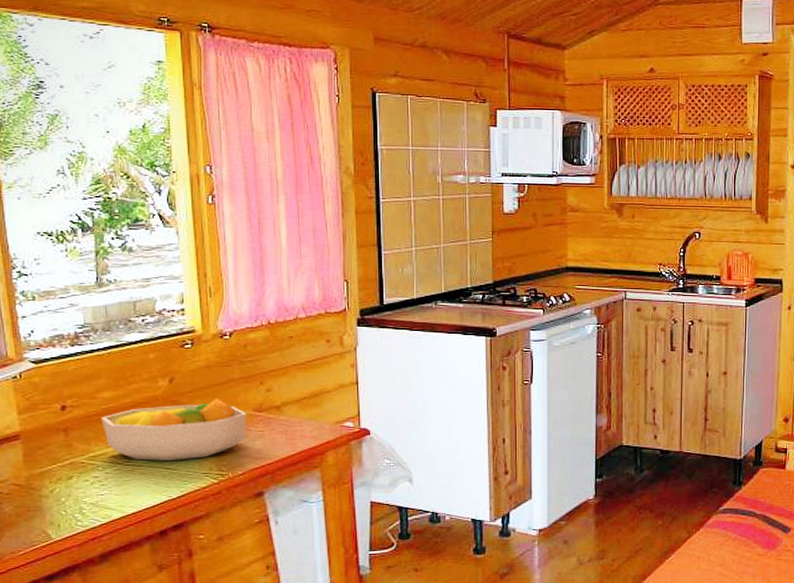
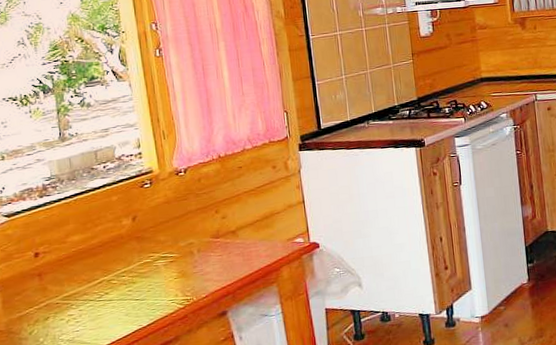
fruit bowl: present [101,398,247,461] -> none [72,229,206,295]

